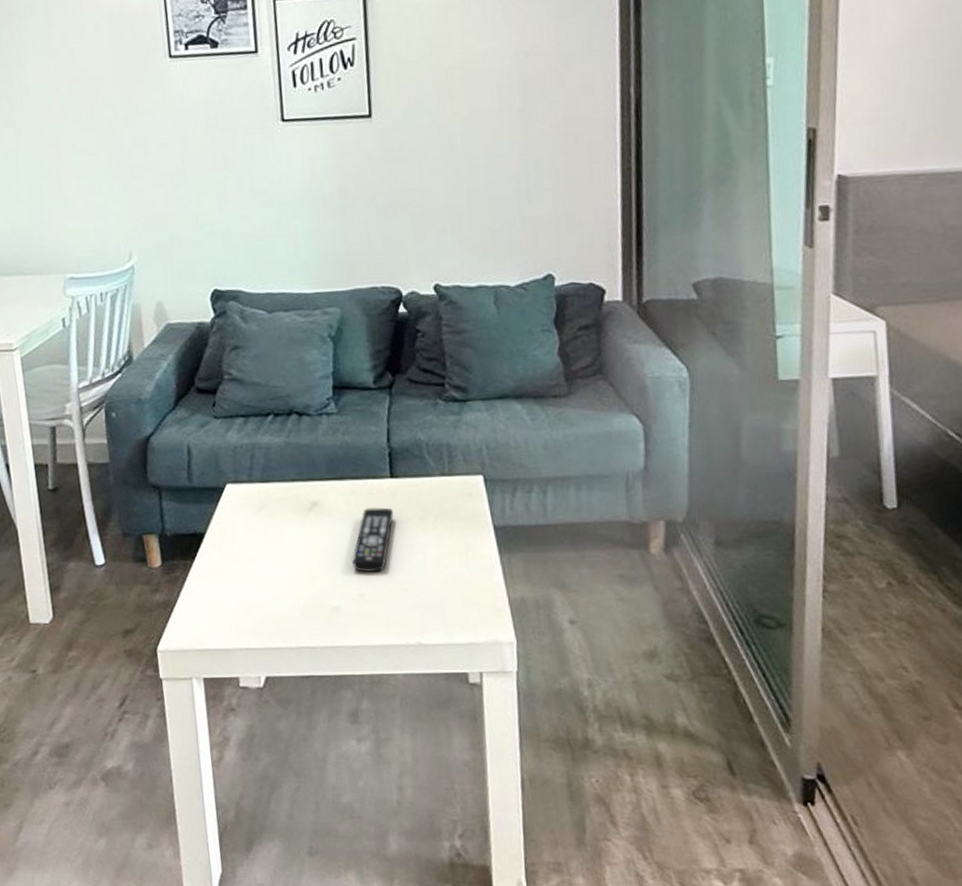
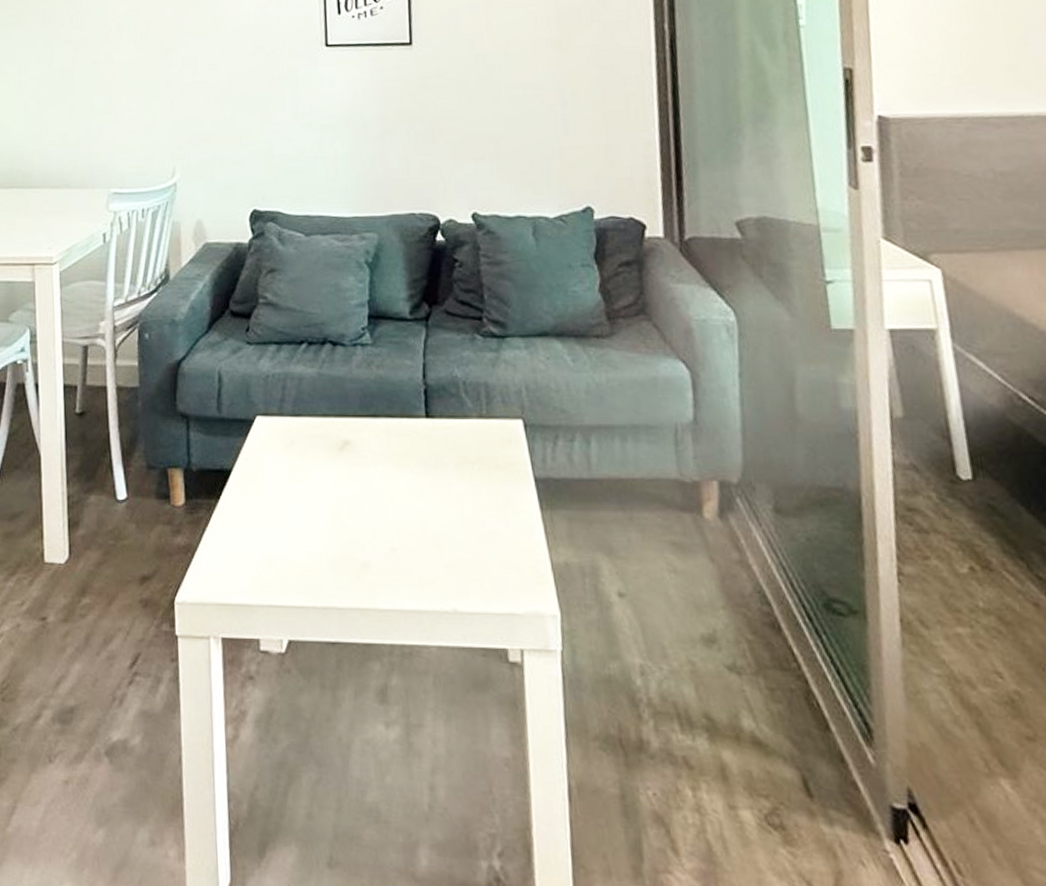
remote control: present [352,507,393,573] -> none [384,450,428,524]

